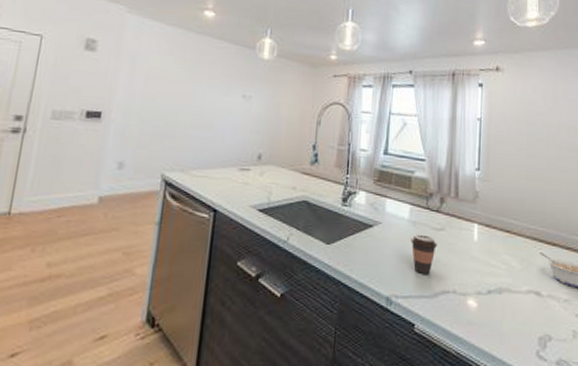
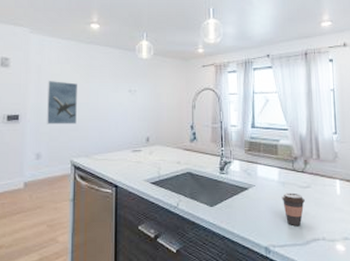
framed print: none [135,74,180,131] -> present [46,81,77,125]

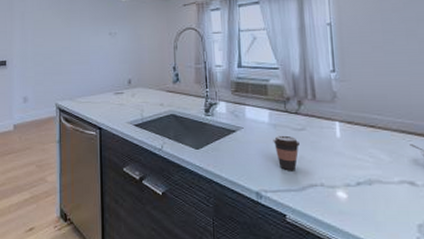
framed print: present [46,81,77,125] -> none [31,27,60,69]

